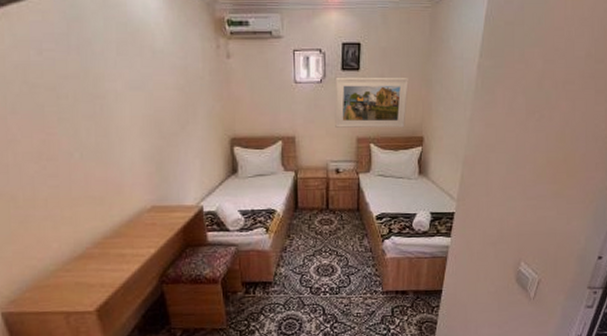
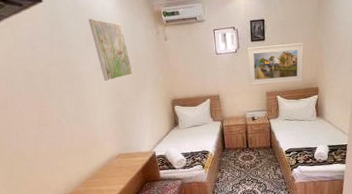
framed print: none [123,19,180,105] -> present [88,18,133,81]

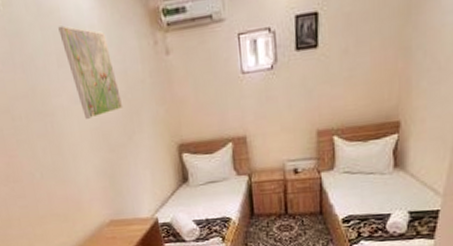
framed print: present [247,43,304,86] -> none [289,48,381,121]

